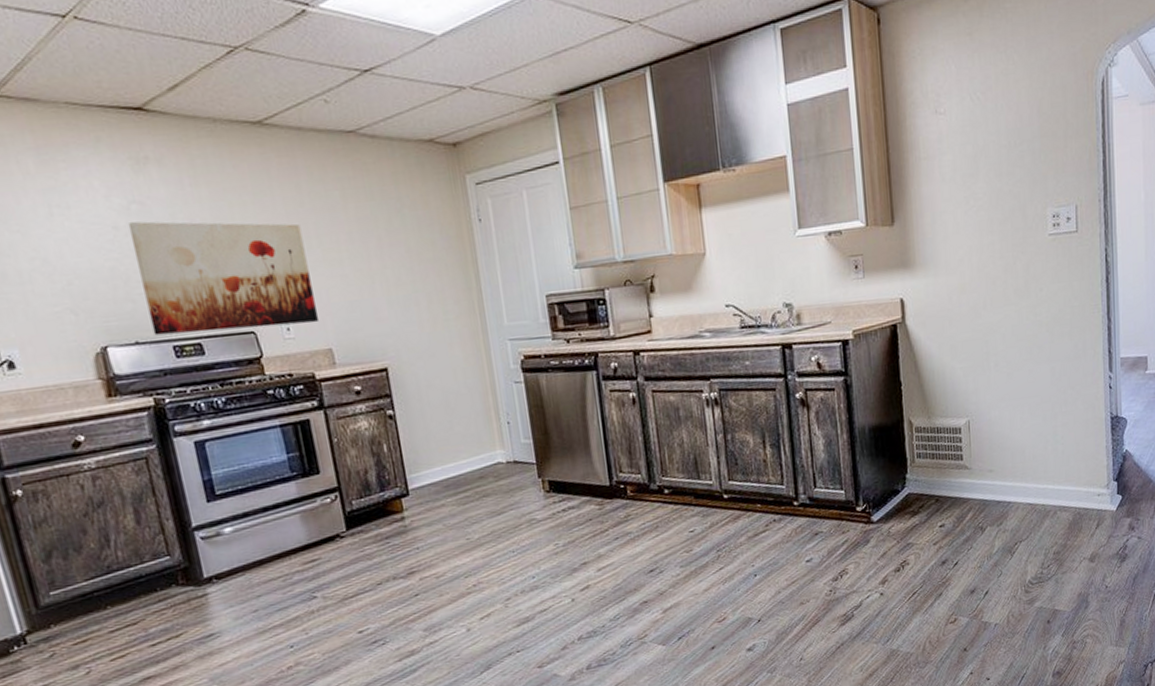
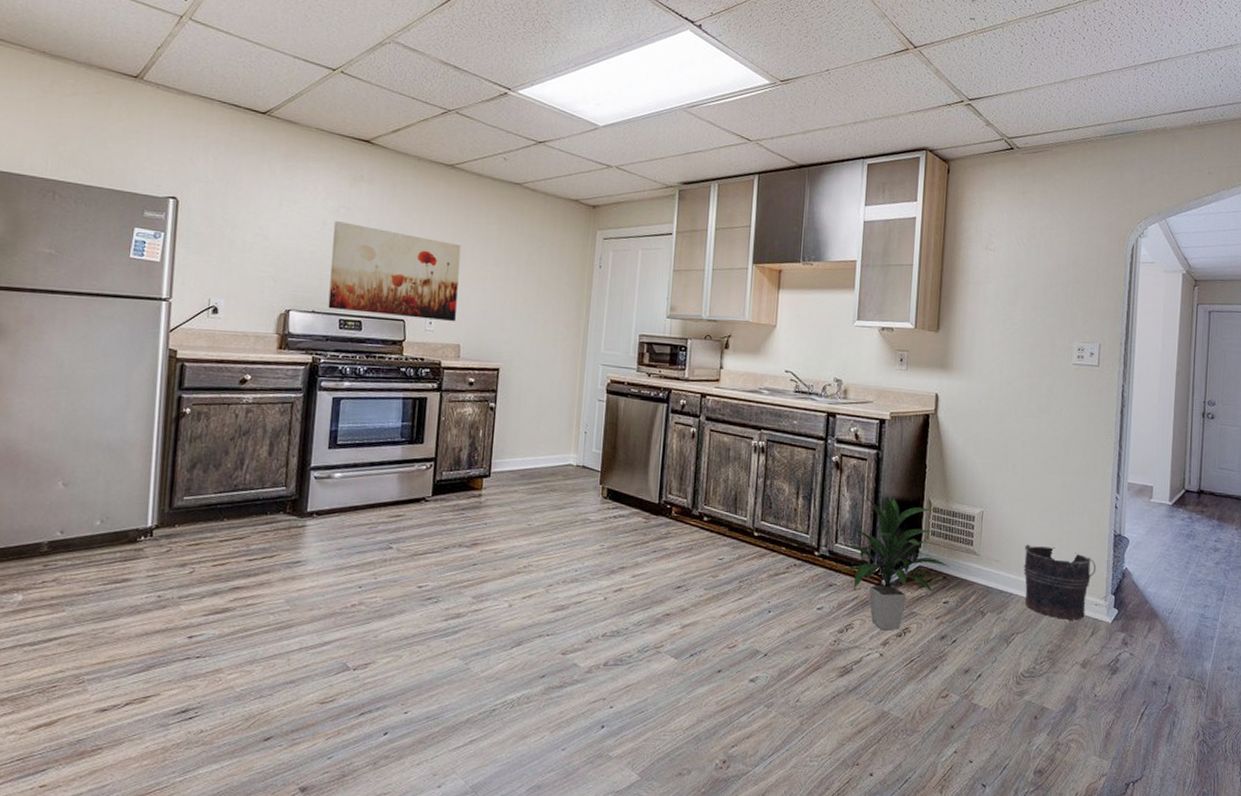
indoor plant: none [824,425,942,569] -> present [842,495,951,630]
bucket: none [1017,444,1096,517] -> present [1024,544,1097,620]

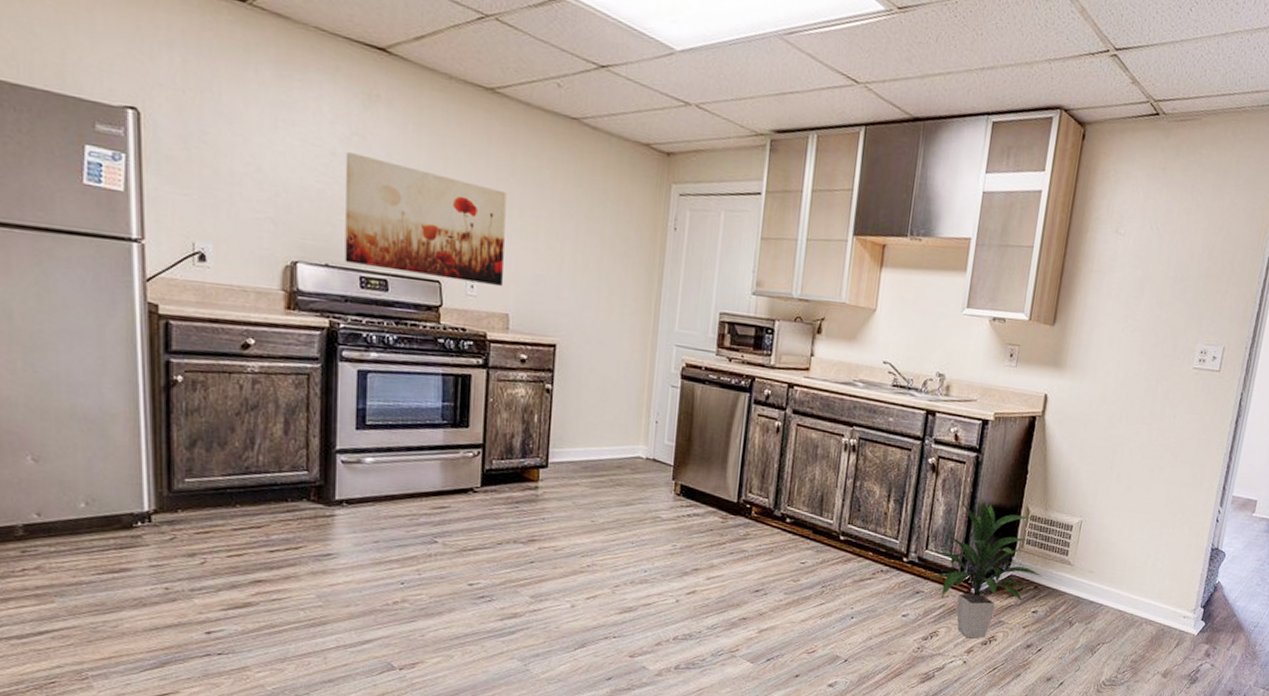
bucket: present [1024,544,1097,620] -> none [1114,556,1190,632]

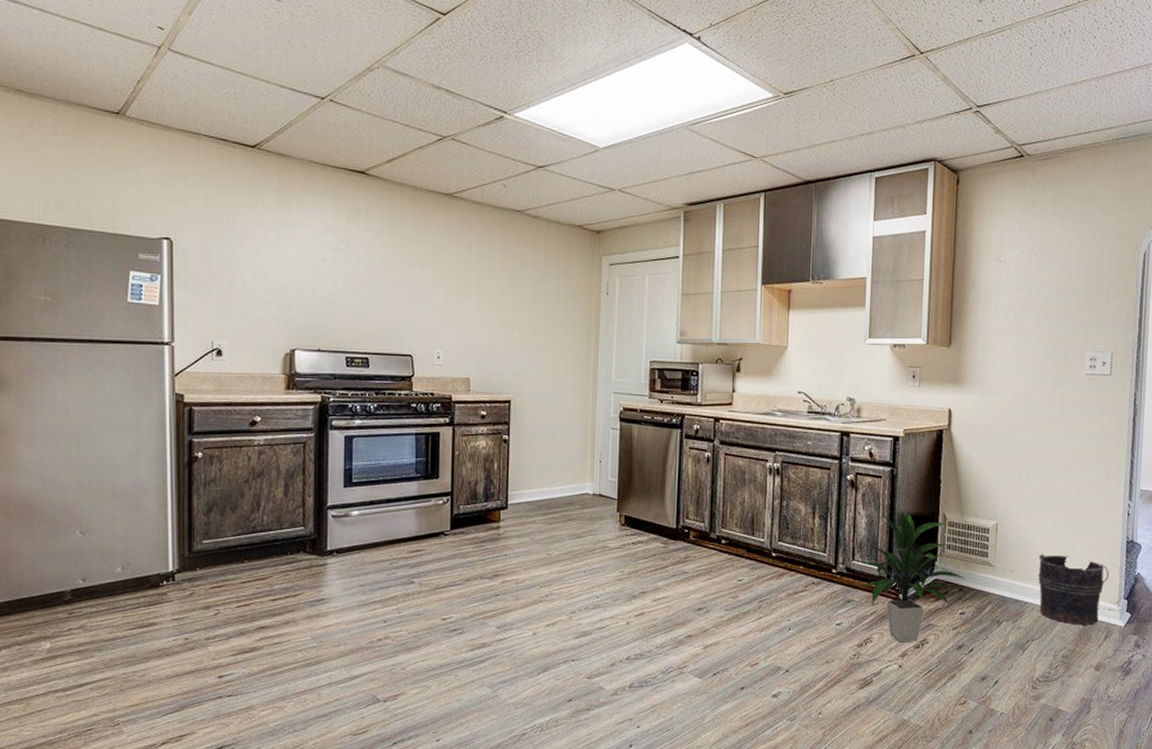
wall art: present [345,152,507,287] -> none [333,257,465,356]
bucket: none [1114,556,1190,632] -> present [1038,554,1110,625]

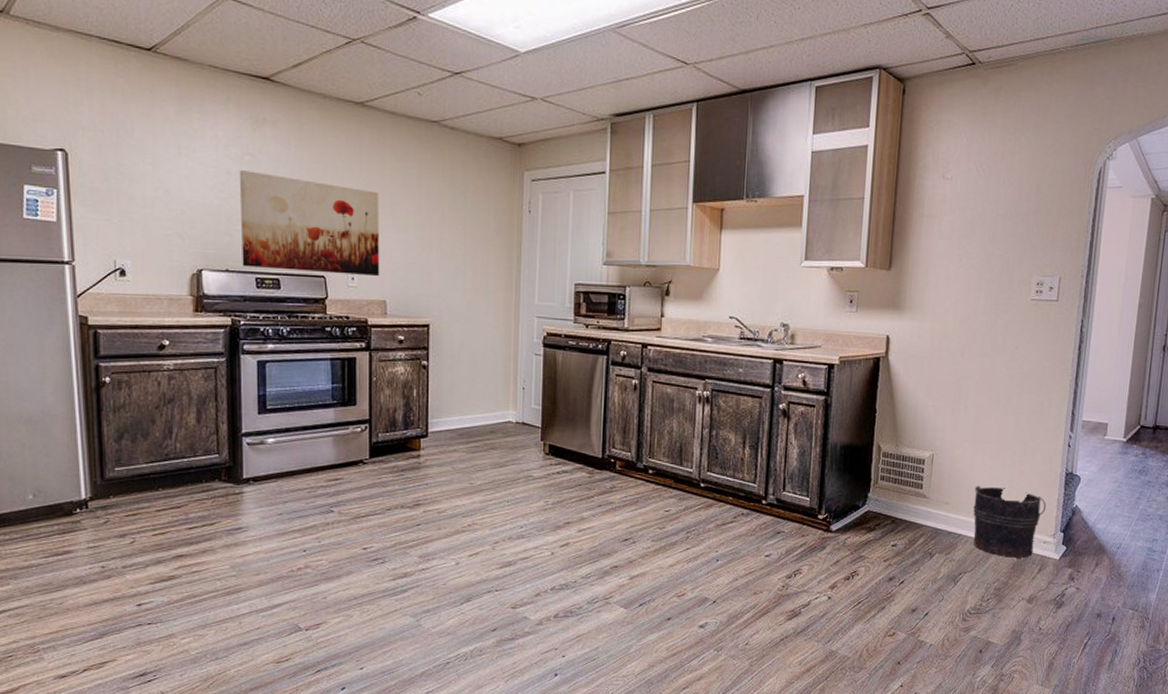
wall art: none [333,257,465,356] -> present [239,170,380,277]
indoor plant: present [860,512,966,643] -> none [790,442,900,574]

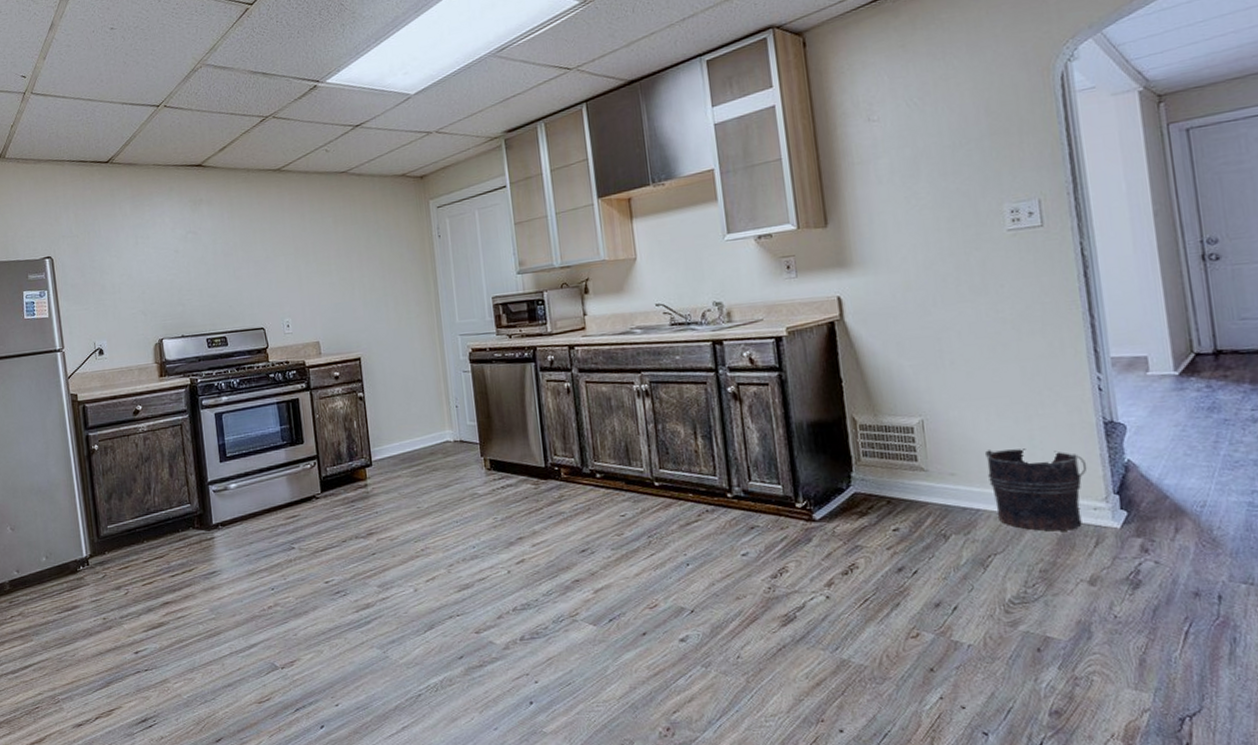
wall art: present [239,170,380,277] -> none [184,244,312,331]

